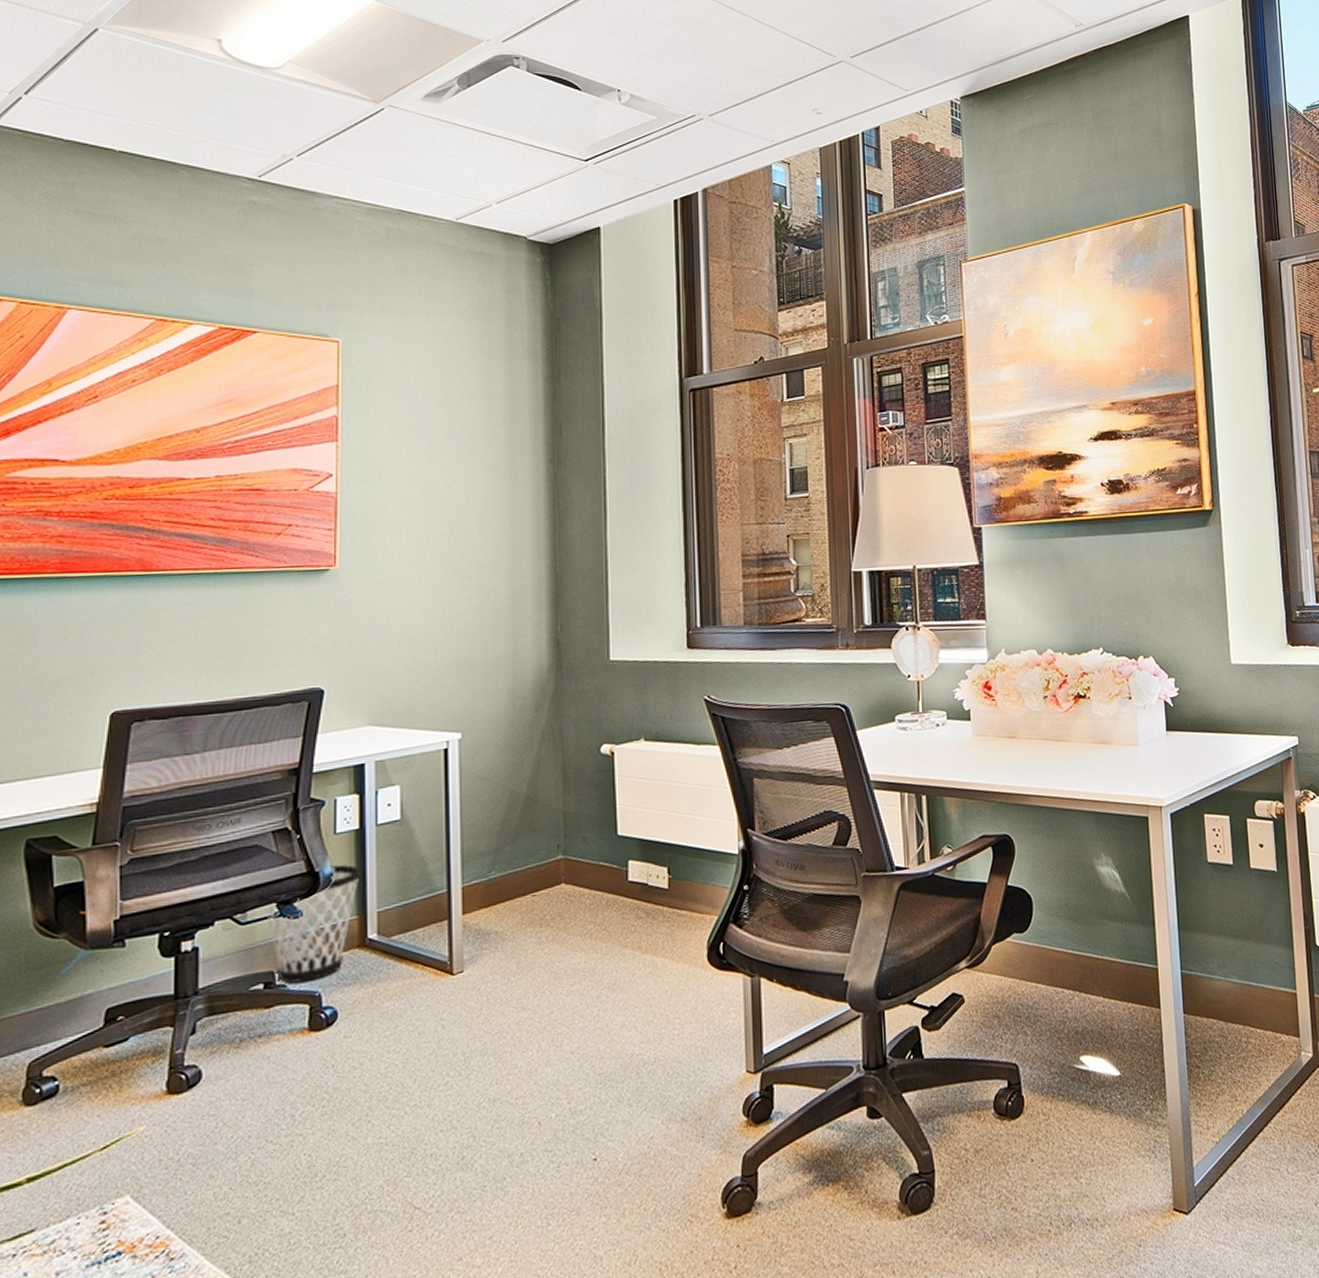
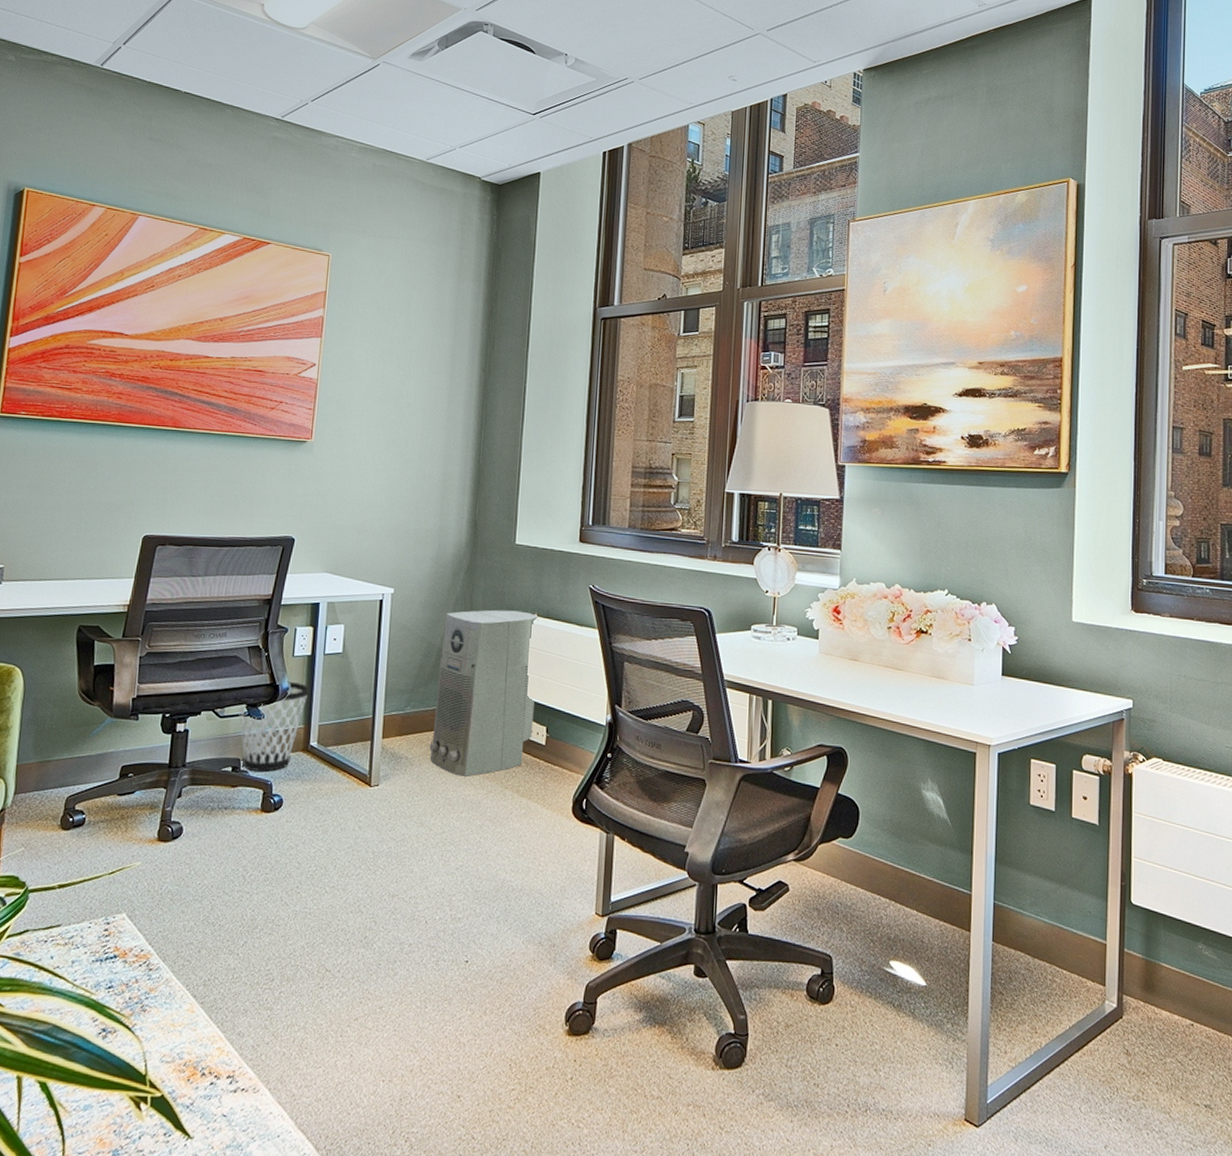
air purifier: none [524,737,651,943] -> present [429,609,539,777]

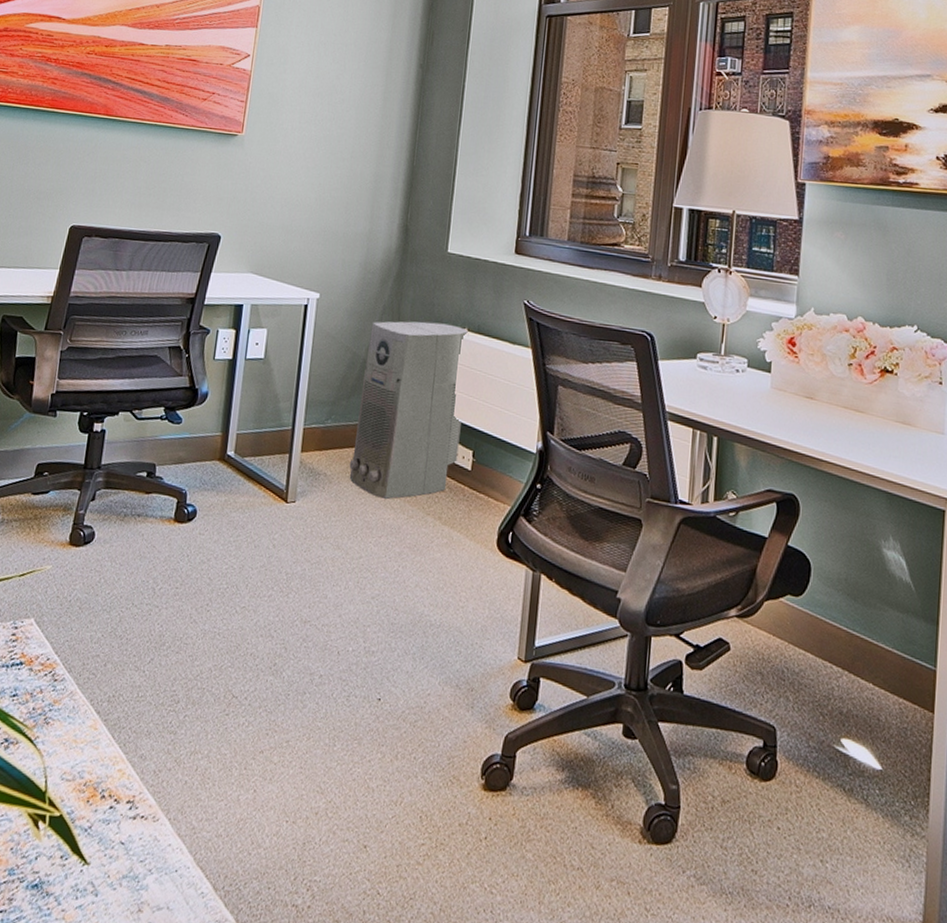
wastebasket: present [238,681,309,772] -> none [156,385,229,480]

